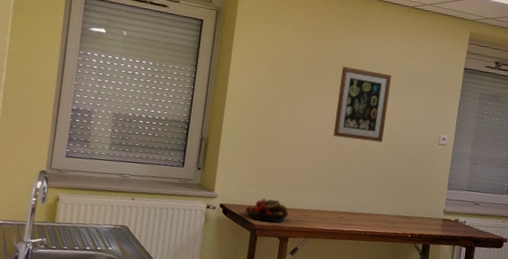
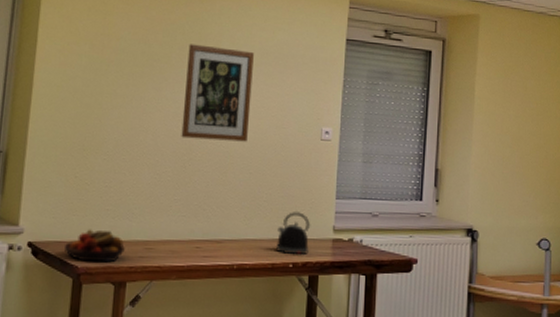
kettle: none [399,196,427,229] -> present [276,212,311,255]

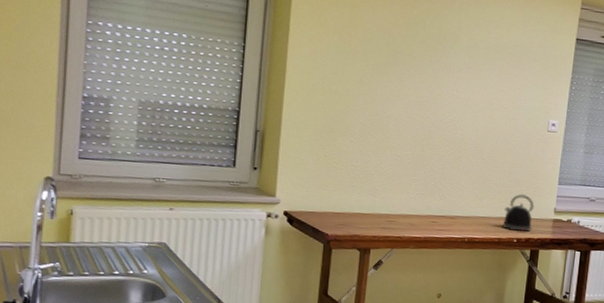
fruit bowl: present [63,229,125,263] -> none [315,202,369,232]
wall art: present [181,44,254,142] -> none [421,37,490,131]

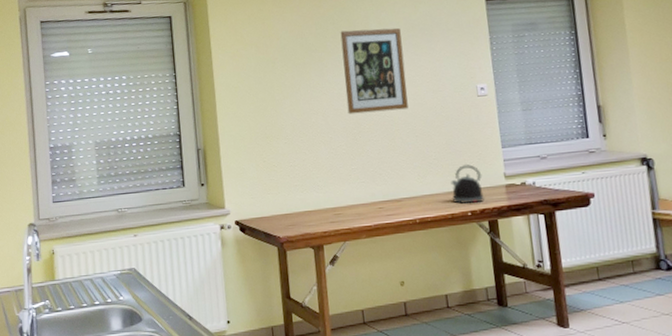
wall art: none [421,37,490,131] -> present [340,27,408,115]

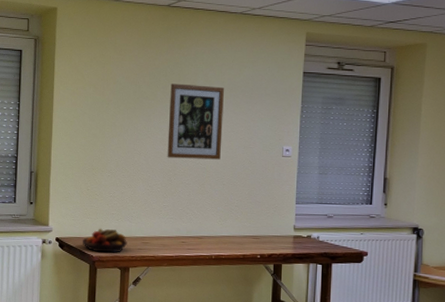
fruit bowl: none [265,203,317,232] -> present [82,228,127,253]
kettle: present [451,164,485,205] -> none [246,214,275,248]

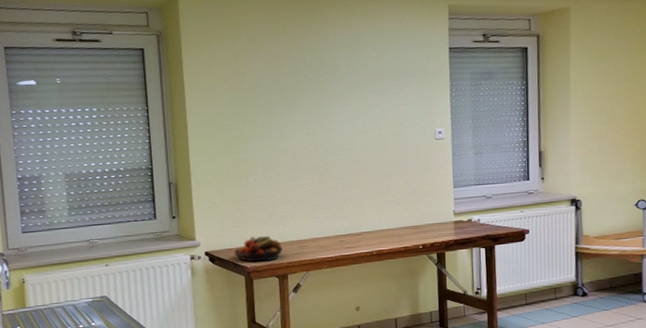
wall art: present [167,83,224,160] -> none [311,71,372,153]

